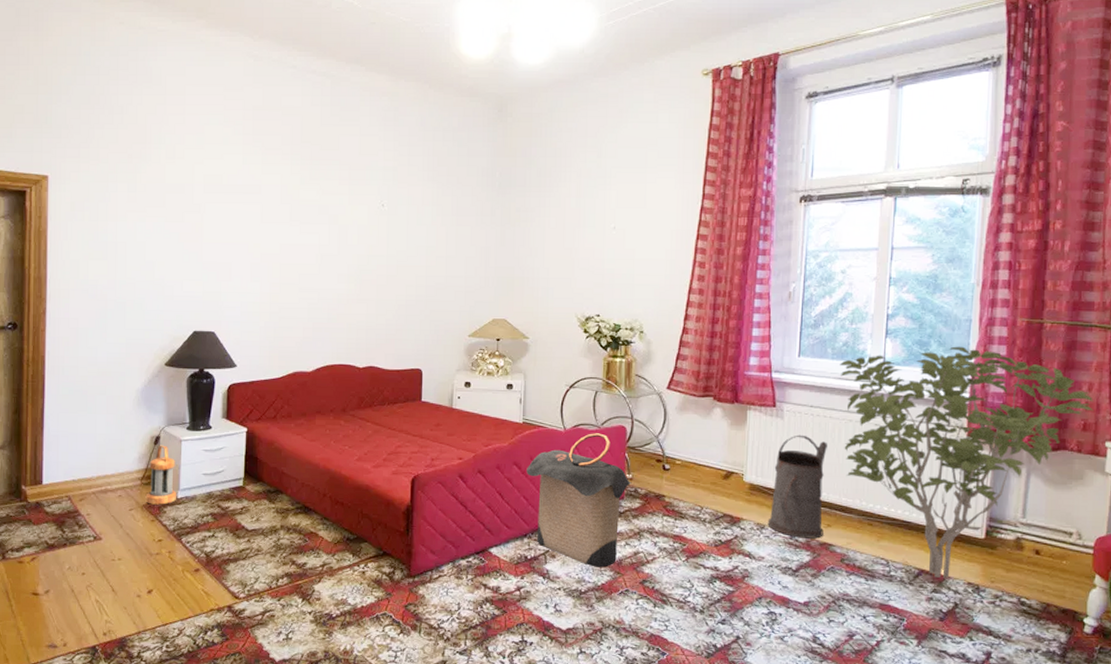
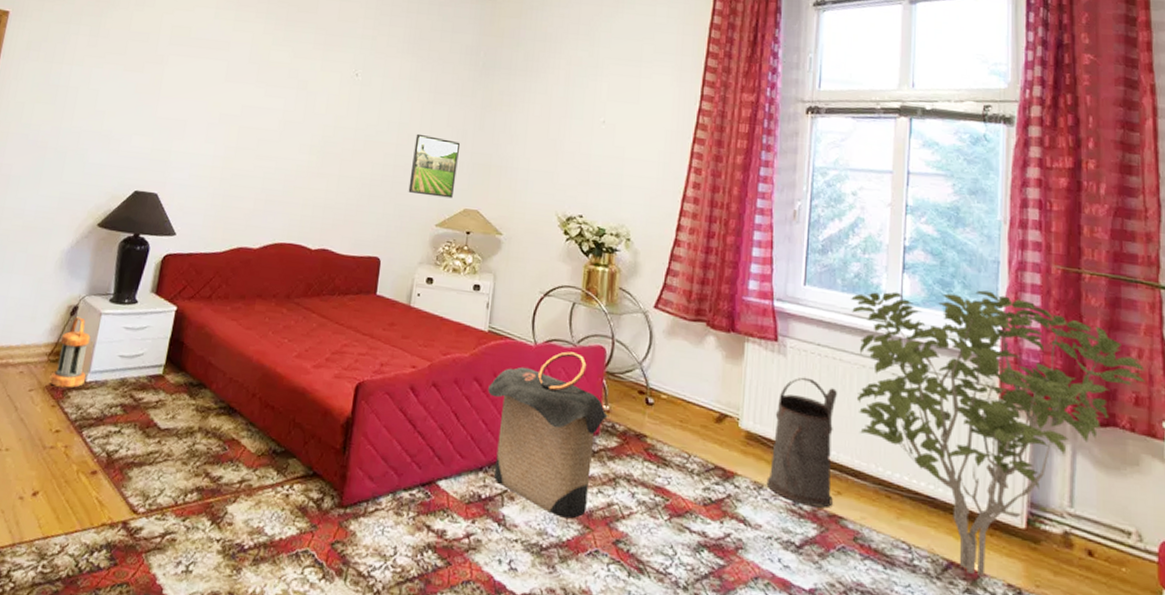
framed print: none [441,255,485,311] -> present [408,133,461,199]

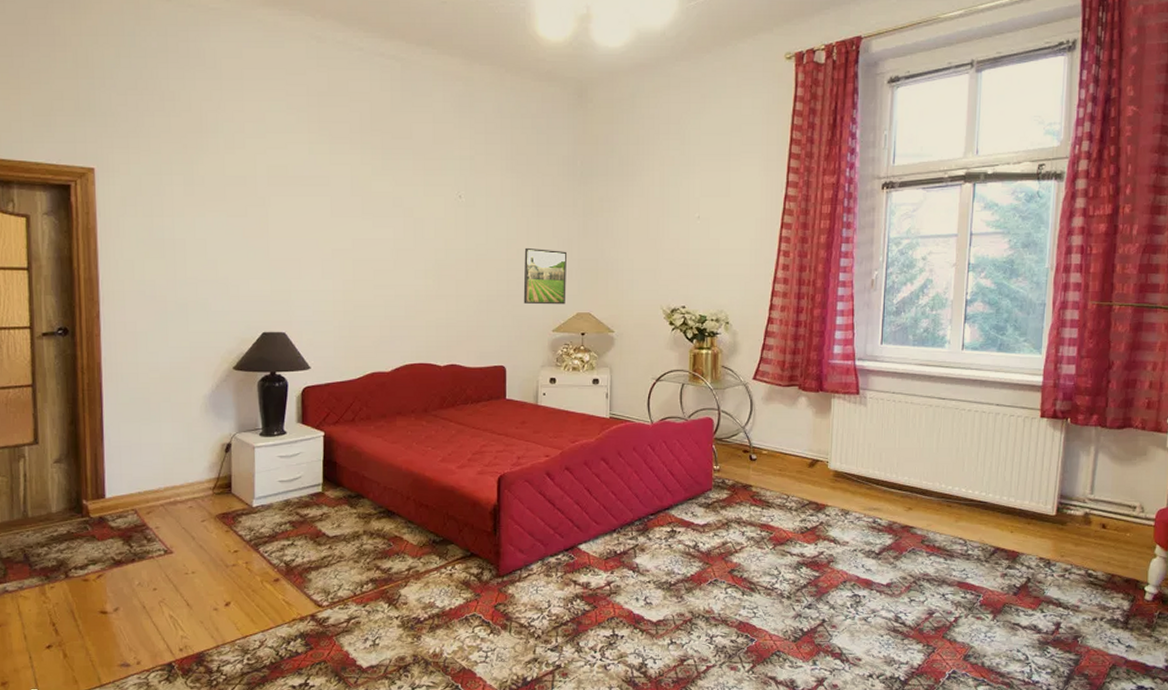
lantern: present [49,316,91,388] -> none [218,452,251,515]
laundry hamper: present [488,351,609,519] -> none [614,426,720,559]
watering can: present [766,377,837,508] -> none [851,421,909,522]
shrub: present [851,290,1146,575] -> none [921,330,1157,554]

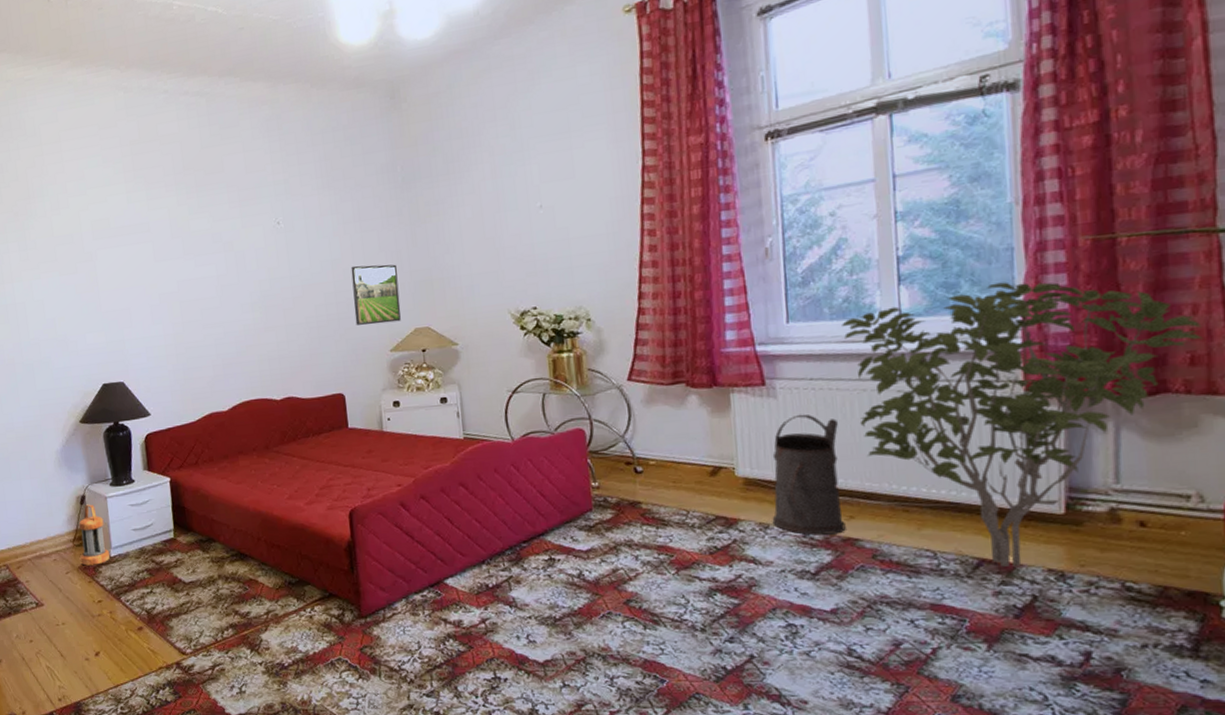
lantern: none [218,452,251,515] -> present [78,504,110,566]
watering can: none [851,421,909,522] -> present [772,414,846,535]
shrub: none [921,330,1157,554] -> present [842,282,1203,567]

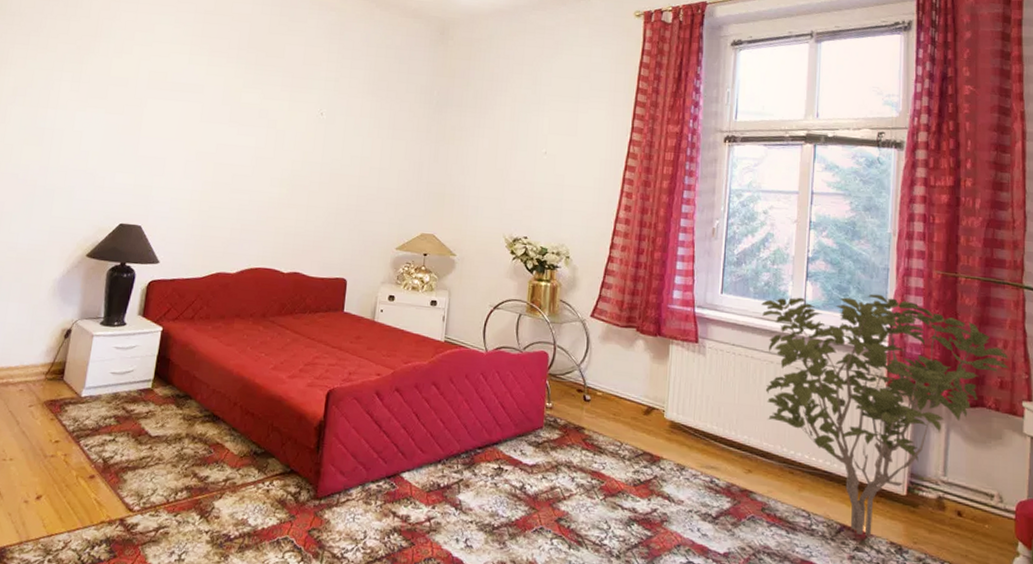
lantern: present [78,504,110,566] -> none [47,339,84,403]
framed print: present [350,264,401,326] -> none [370,166,417,224]
watering can: present [772,414,846,535] -> none [688,373,749,485]

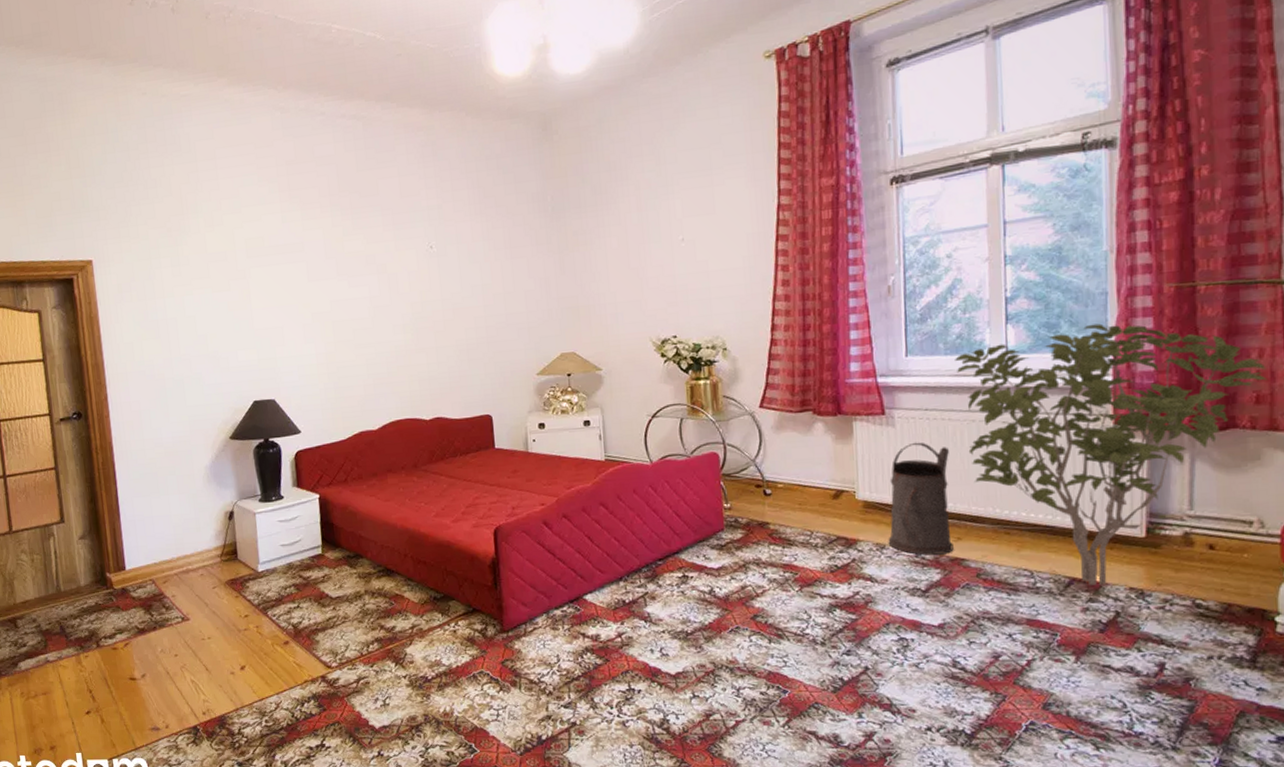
watering can: none [688,373,749,485] -> present [888,442,954,555]

